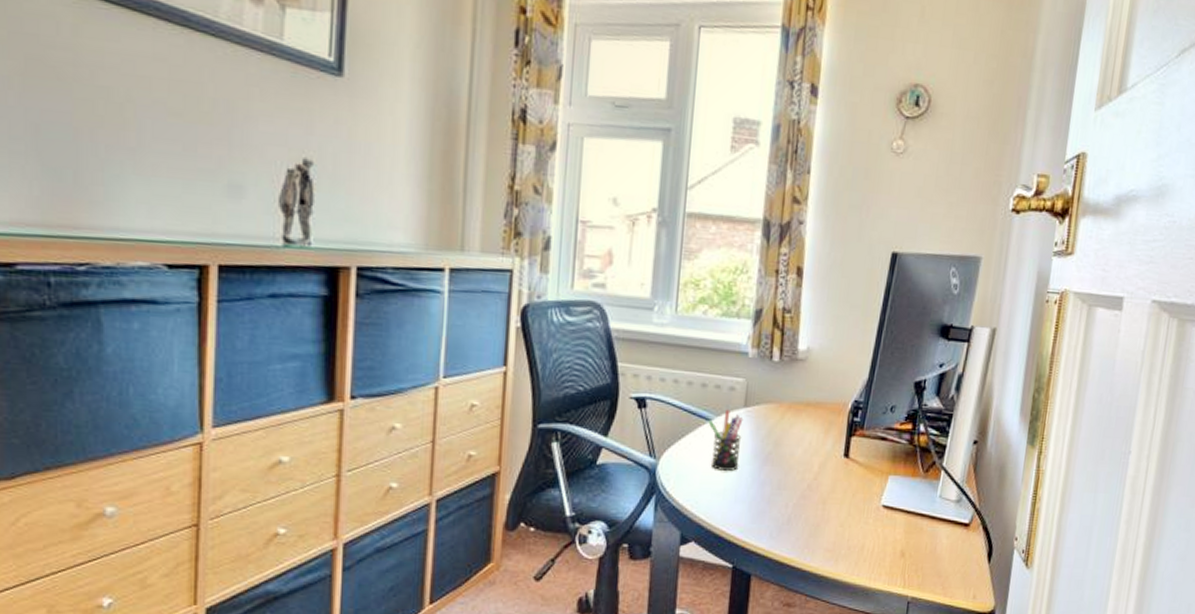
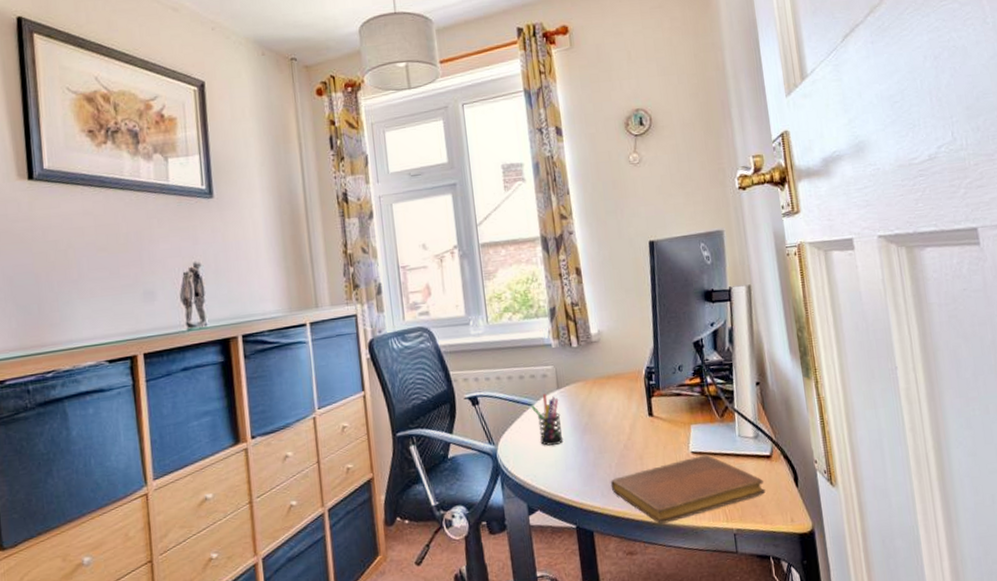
notebook: none [782,511,954,579] -> present [610,455,766,524]

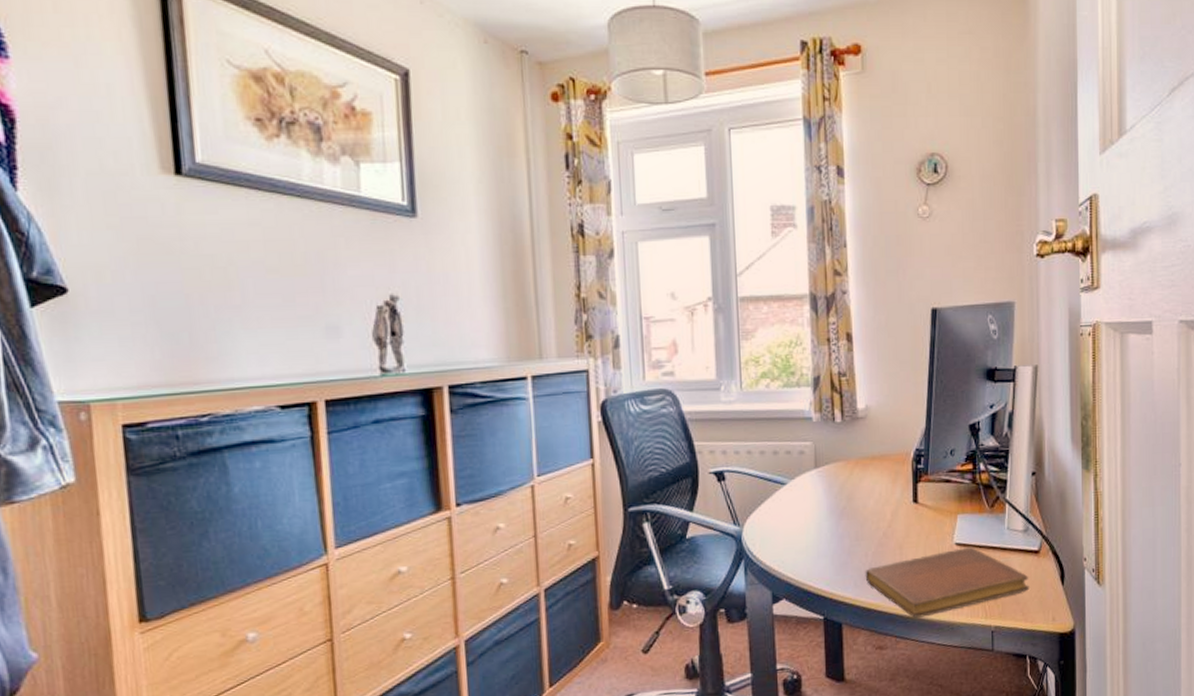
pen holder: present [530,393,564,446] -> none [783,472,817,530]

